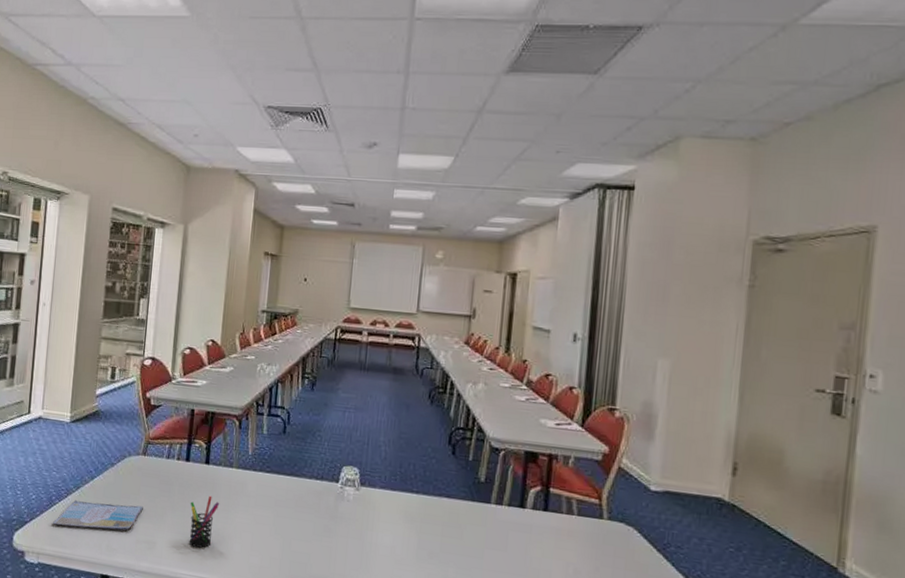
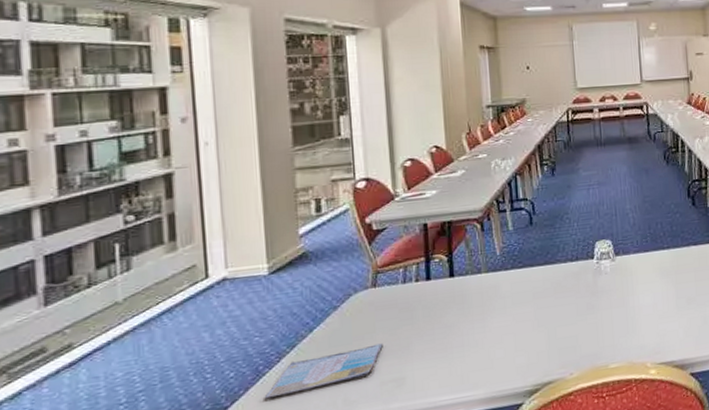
pen holder: present [189,495,220,548] -> none [439,309,474,368]

